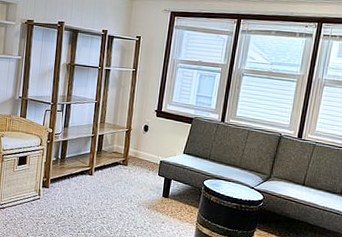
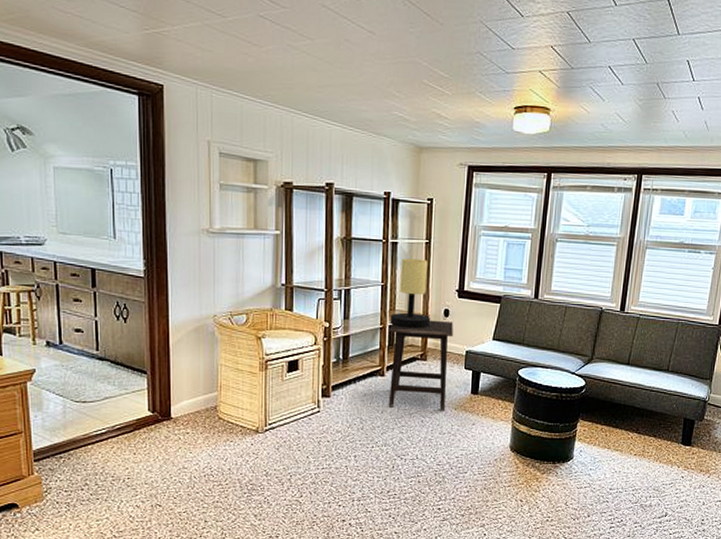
side table: none [94,133,151,209] -> present [388,320,453,411]
table lamp: none [100,82,134,140] -> present [390,258,431,329]

